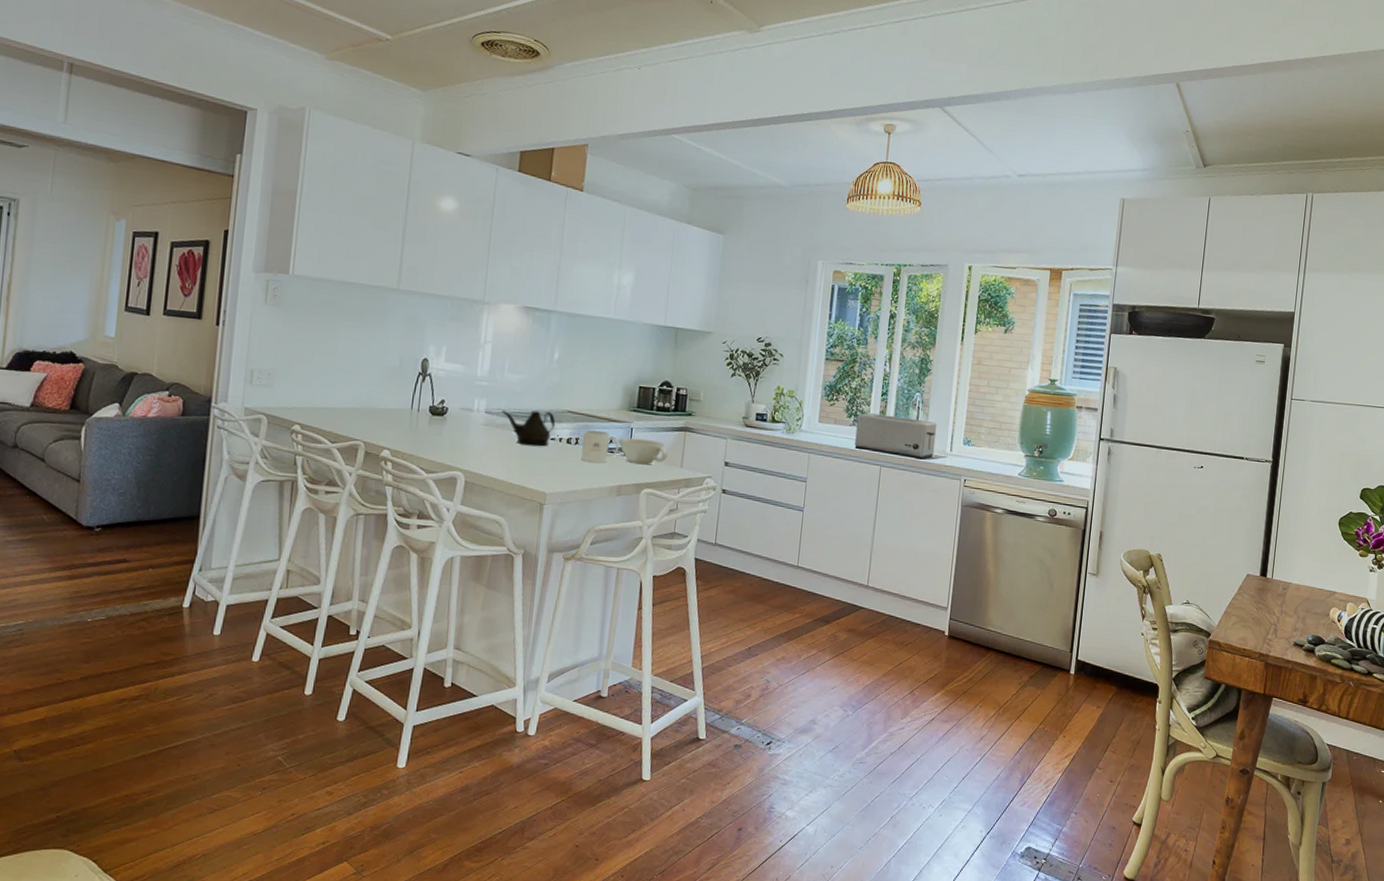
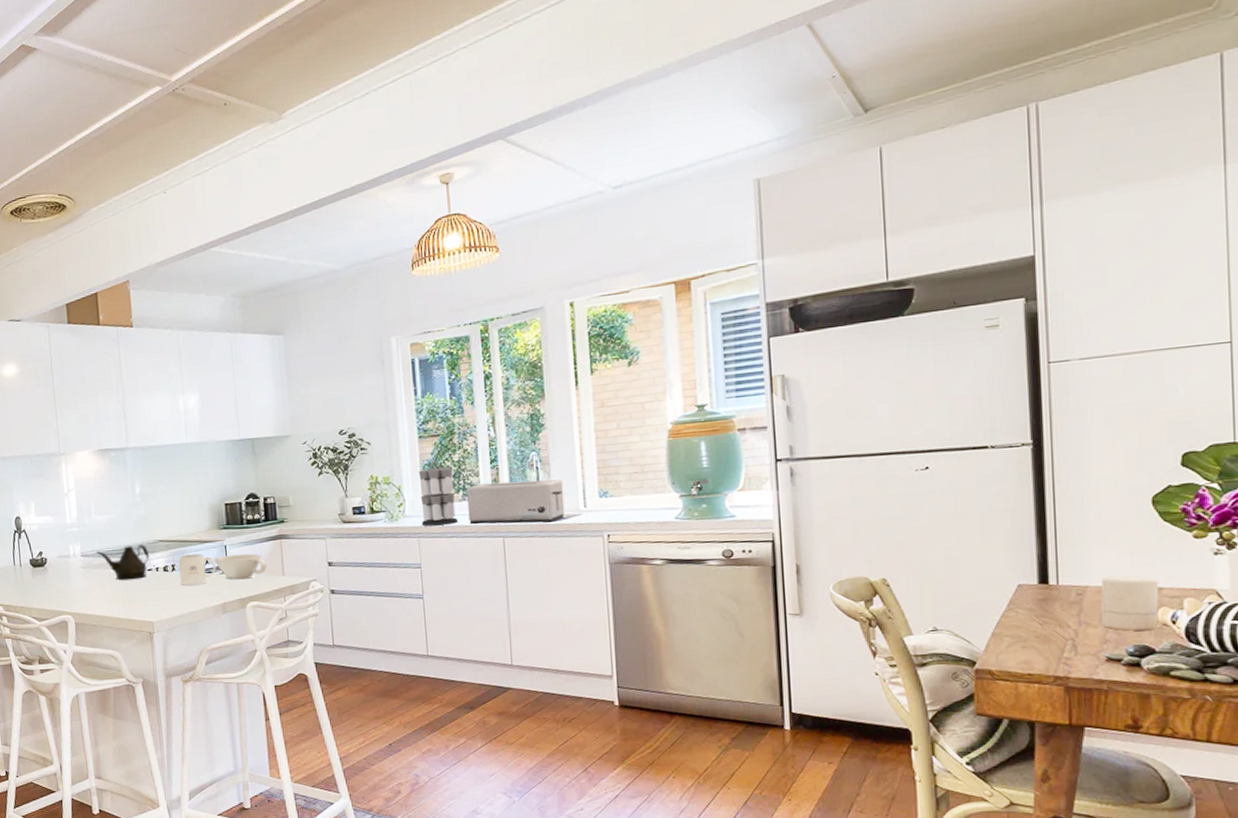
spice rack: none [813,383,849,446] -> present [418,460,458,526]
candle: none [1294,577,1334,625] -> present [1100,575,1159,632]

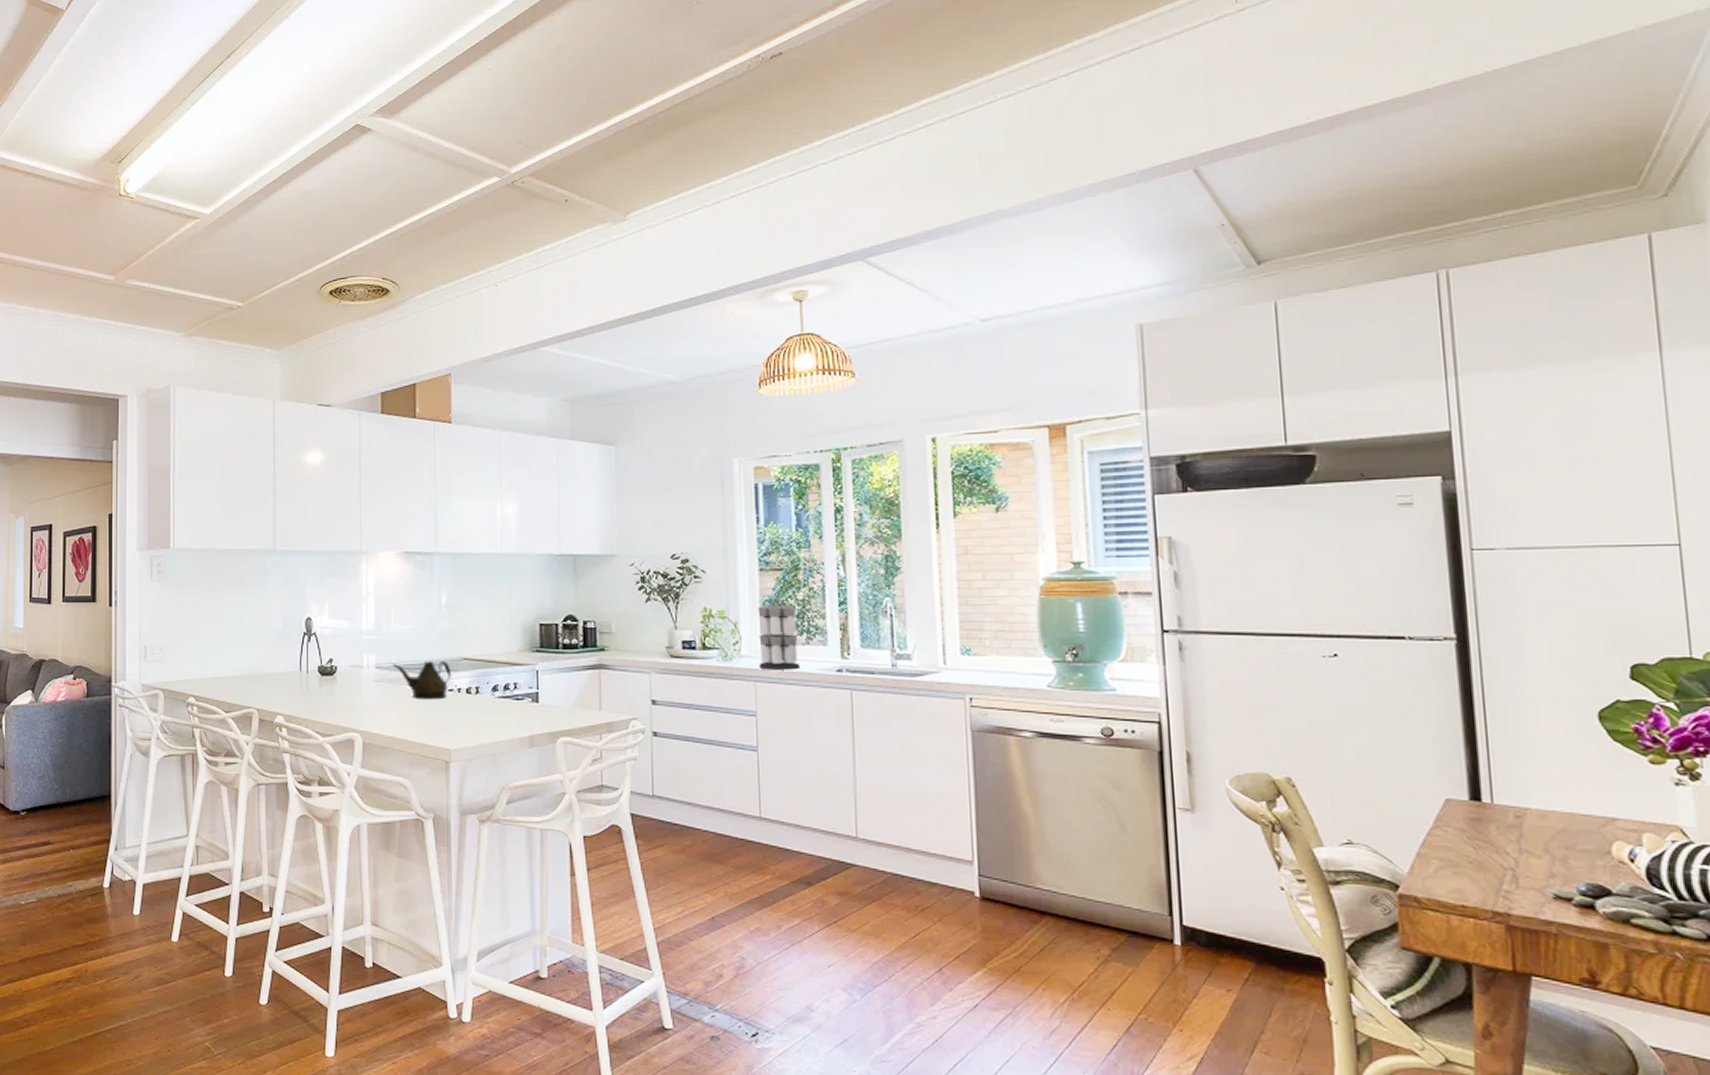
mug: present [178,553,217,586] -> none [483,677,526,713]
cup: present [214,553,267,580] -> none [524,681,582,710]
toaster: present [466,479,565,525] -> none [811,628,922,678]
candle: present [1100,575,1159,632] -> none [1543,798,1614,868]

